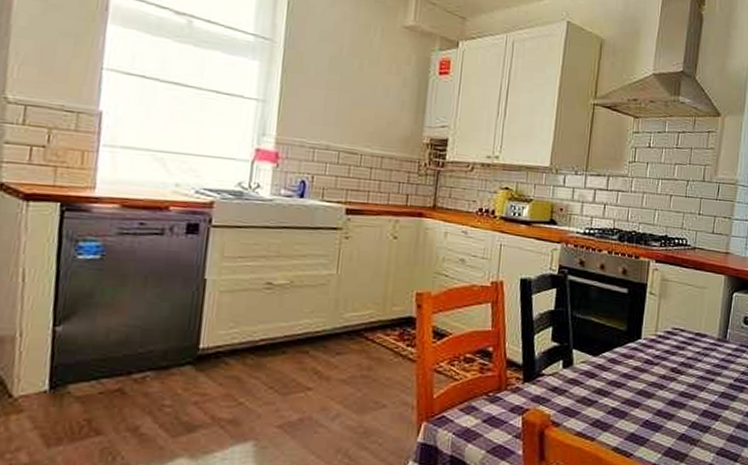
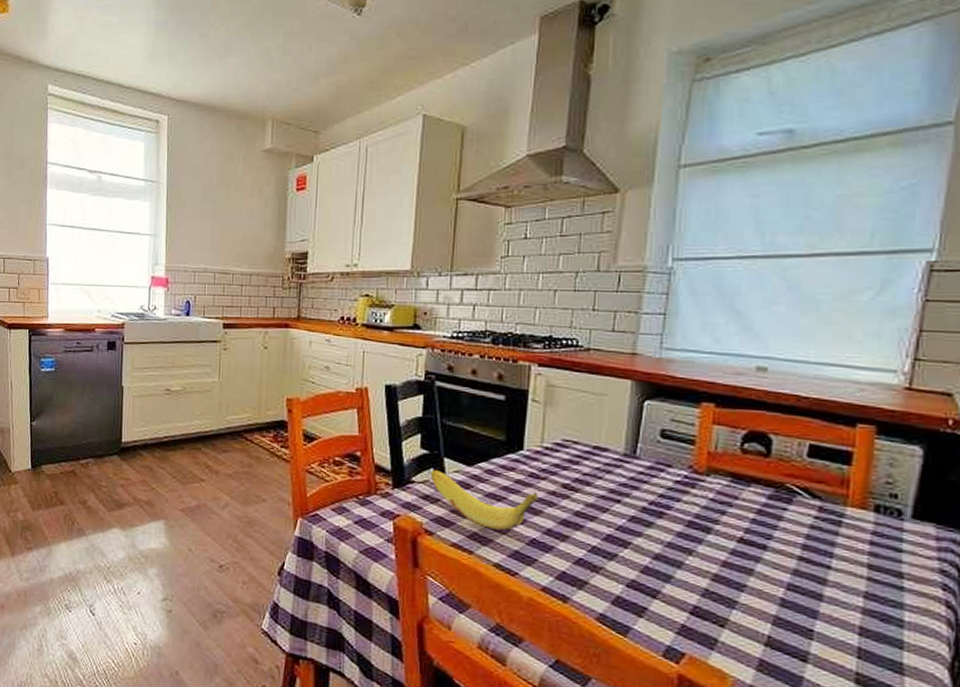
banana: none [559,362,651,415] -> present [429,470,538,530]

